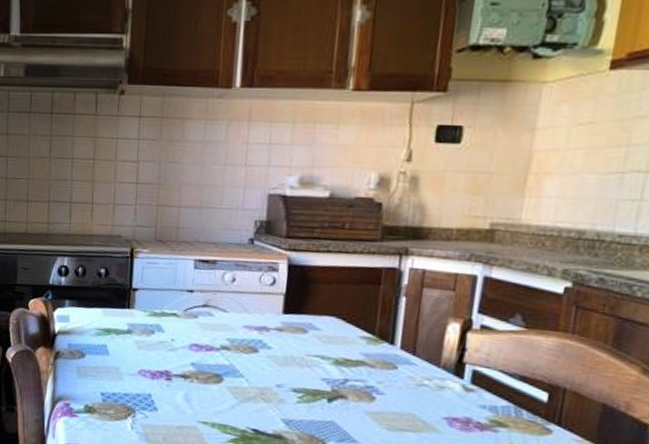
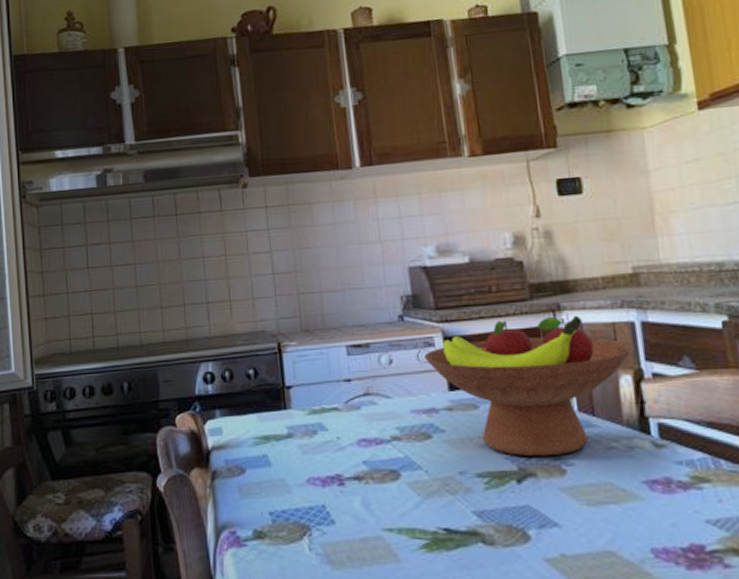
fruit bowl: none [266,256,470,385] -> present [424,316,633,457]

